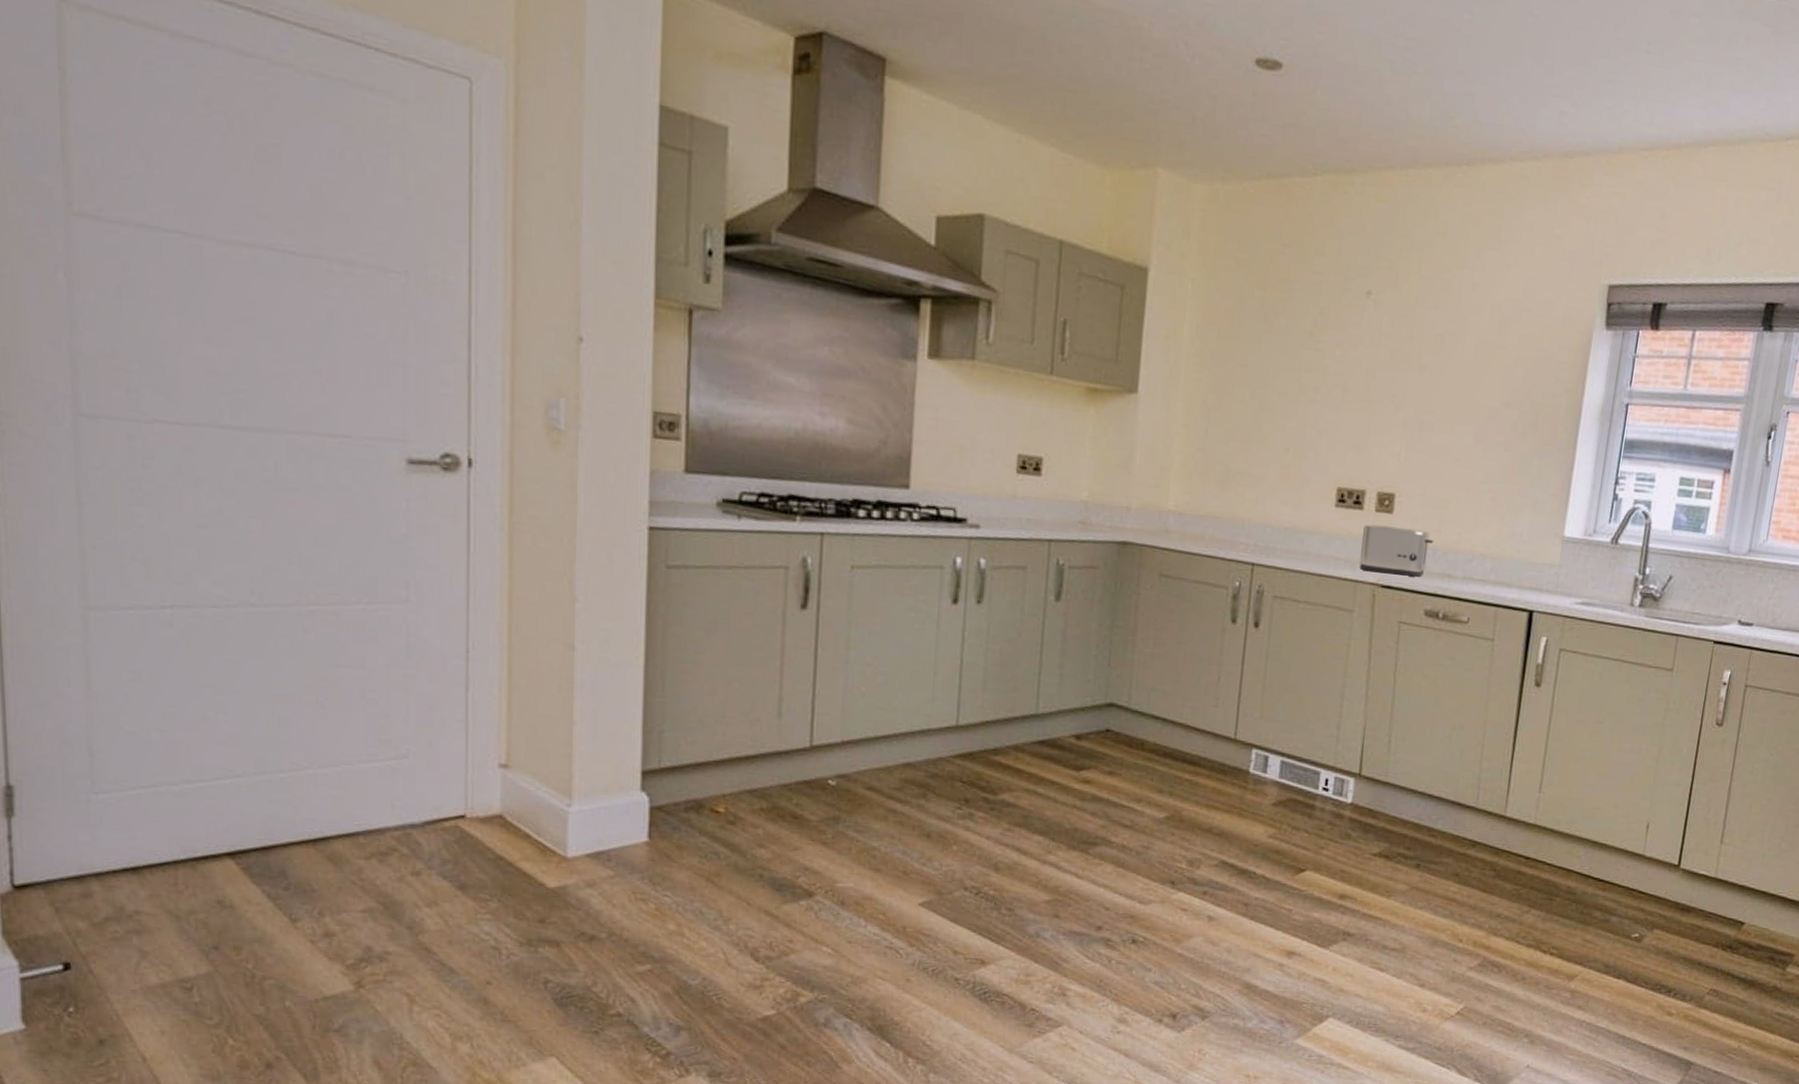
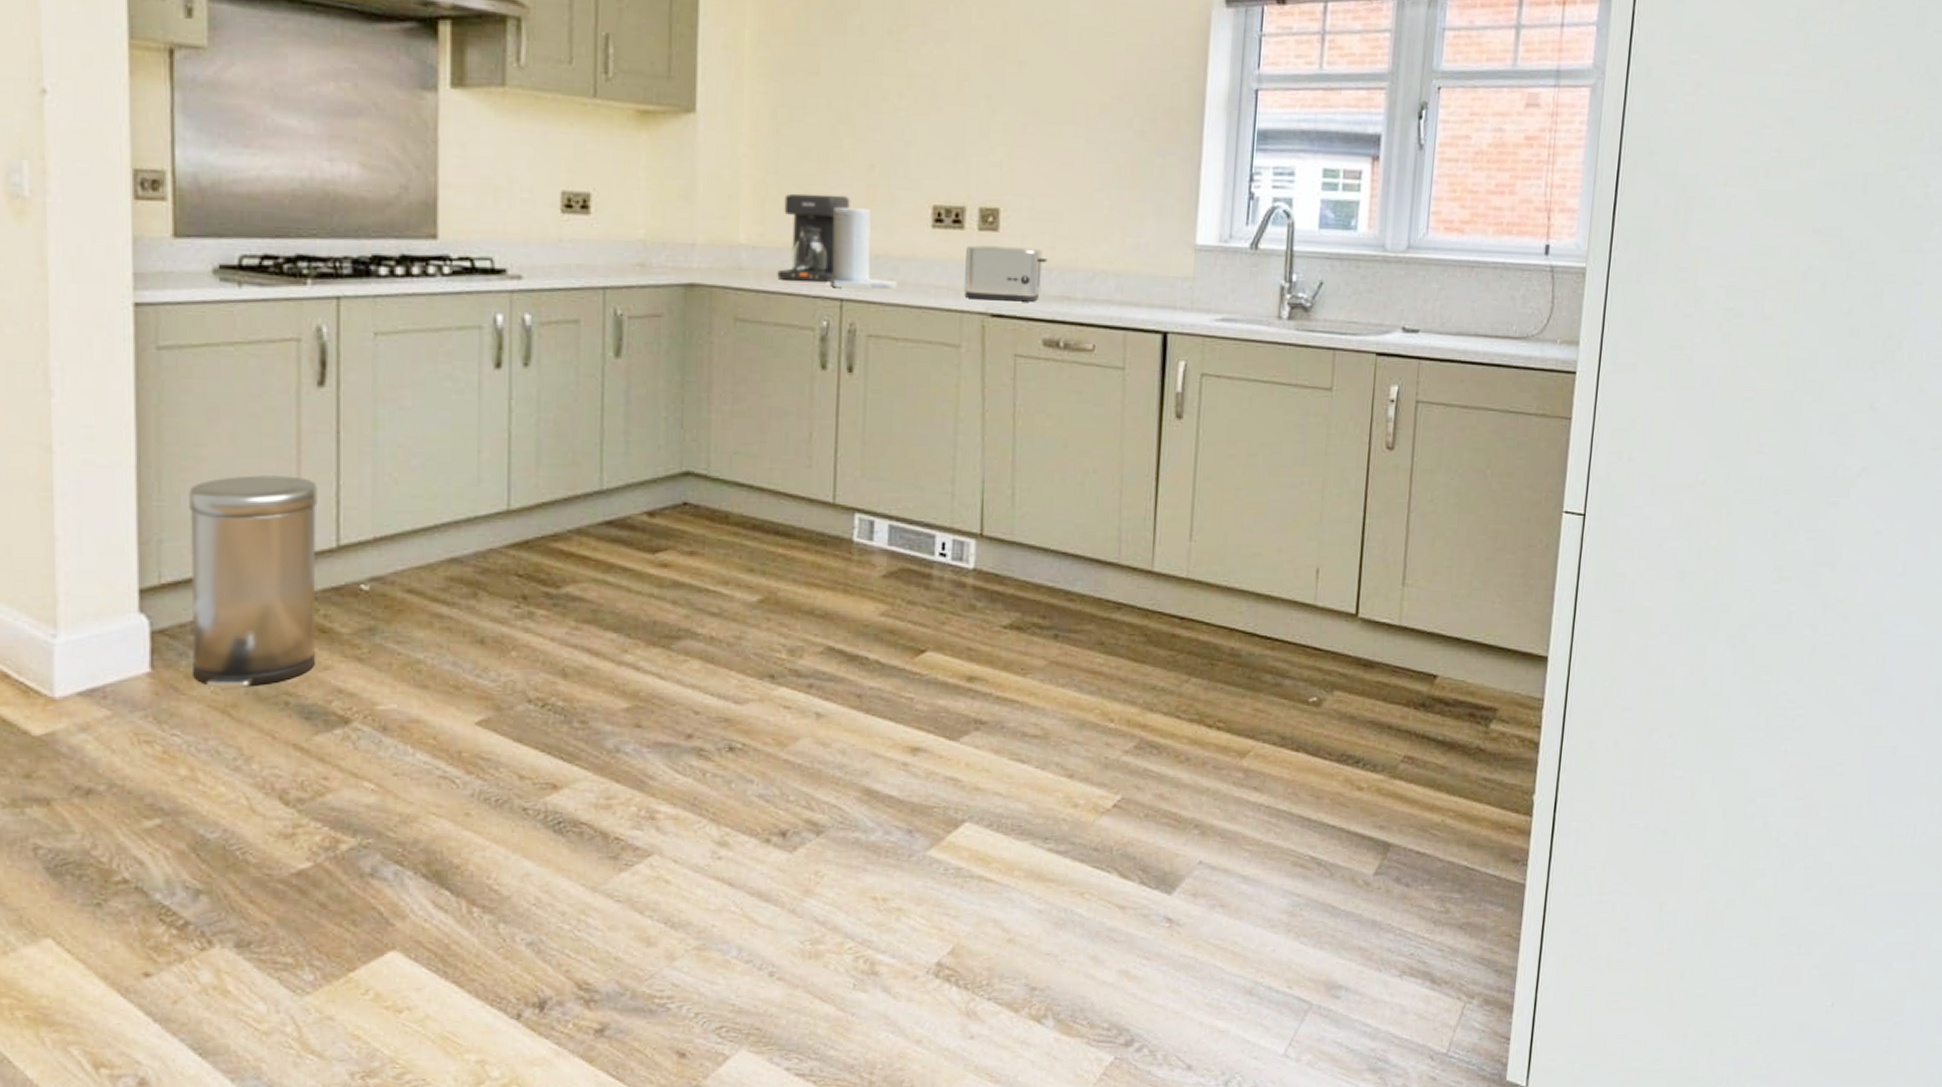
pedal bin: none [684,681,796,860] -> present [189,475,317,688]
coffee maker: none [1199,469,1266,548] -> present [777,193,850,282]
paper towel: none [1244,484,1303,558] -> present [830,207,898,291]

